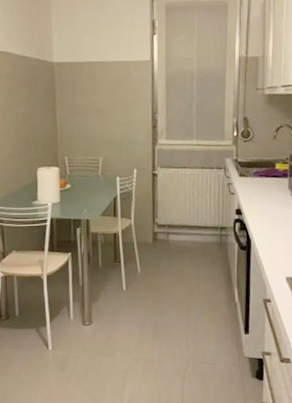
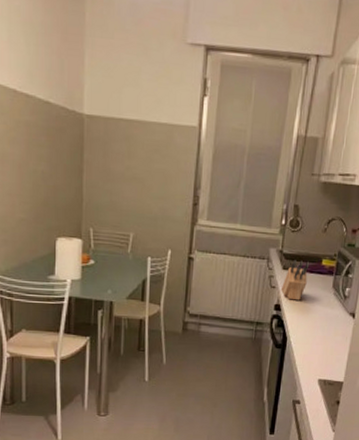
knife block: none [240,167,264,204] -> present [281,260,310,301]

